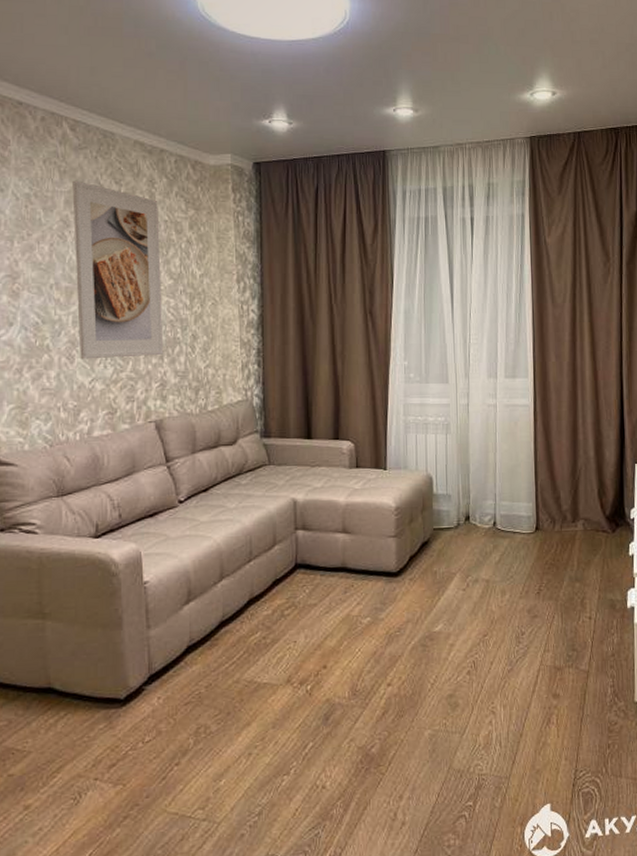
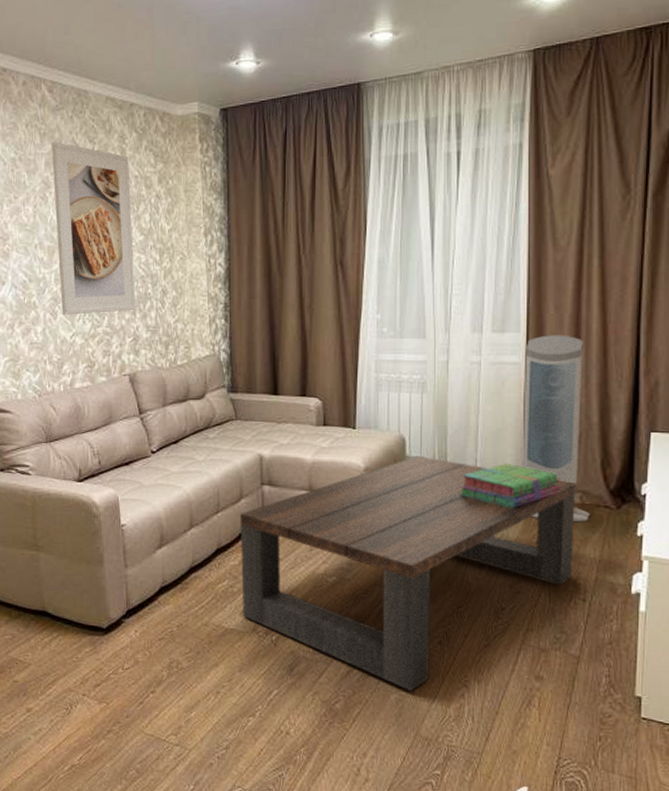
coffee table: none [273,493,580,726] -> present [239,455,576,692]
stack of books: none [482,496,566,538] -> present [460,463,560,508]
air purifier: none [533,380,591,546] -> present [522,334,590,522]

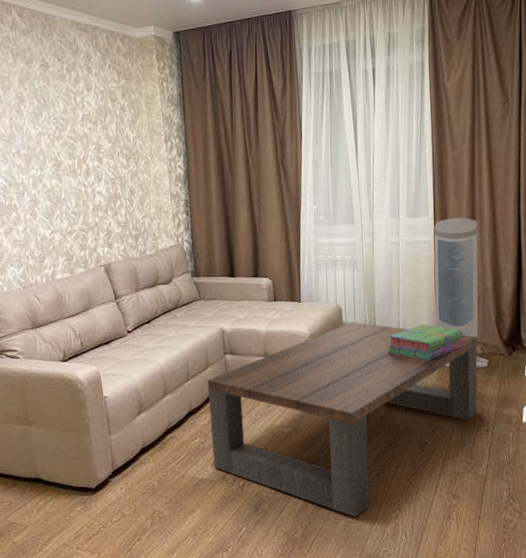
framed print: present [51,141,136,315] -> none [23,60,108,215]

